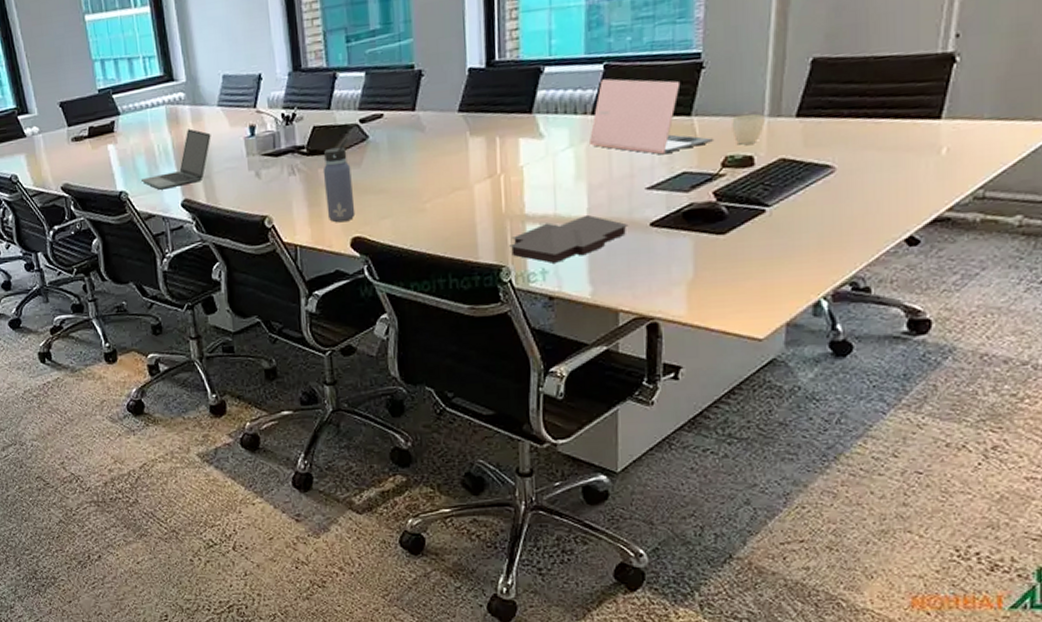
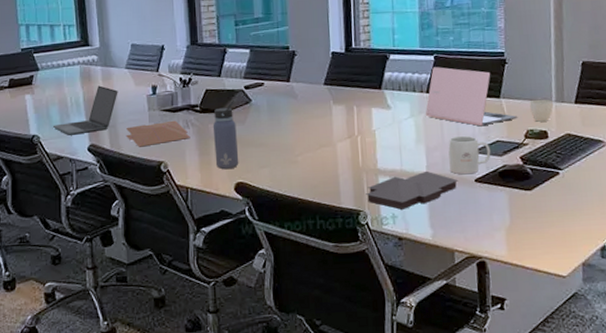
papers: none [222,166,297,200] -> present [125,120,190,147]
mug: none [617,167,674,218] -> present [448,135,491,175]

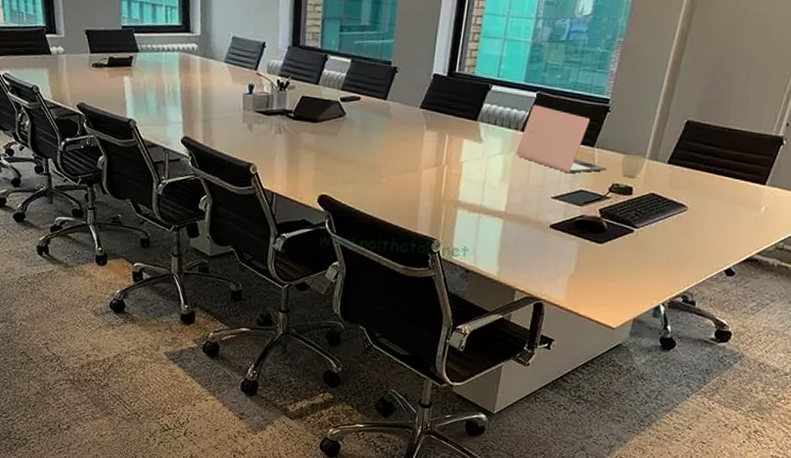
laptop: present [52,85,118,135] -> none [148,76,215,125]
papers: present [125,120,190,147] -> none [219,123,281,147]
water bottle: present [212,99,239,169] -> none [302,110,331,180]
papers: present [366,170,459,210] -> none [442,209,534,244]
mug: present [448,135,491,175] -> none [528,179,573,220]

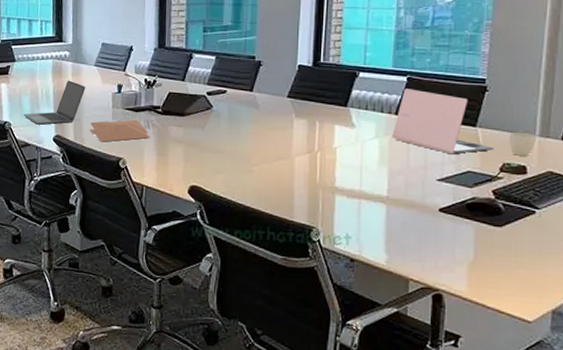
laptop: none [148,76,215,125] -> present [23,80,86,125]
papers: none [219,123,281,147] -> present [89,119,150,142]

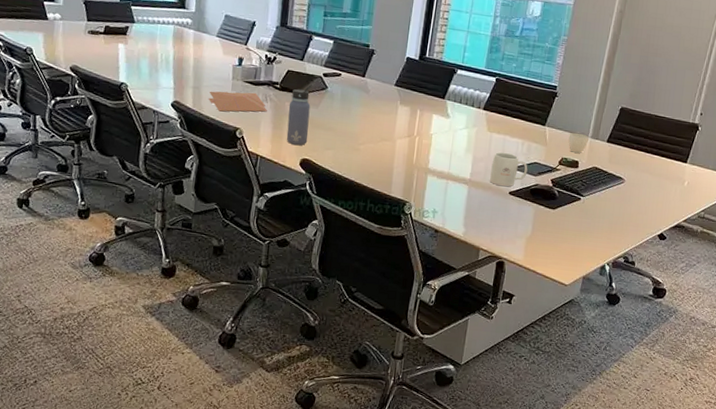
laptop: present [23,80,86,125] -> none [141,48,207,90]
water bottle: none [172,104,198,171] -> present [286,84,314,145]
laptop: present [391,88,495,155] -> none [478,88,557,148]
mug: none [413,162,460,203] -> present [490,152,528,187]

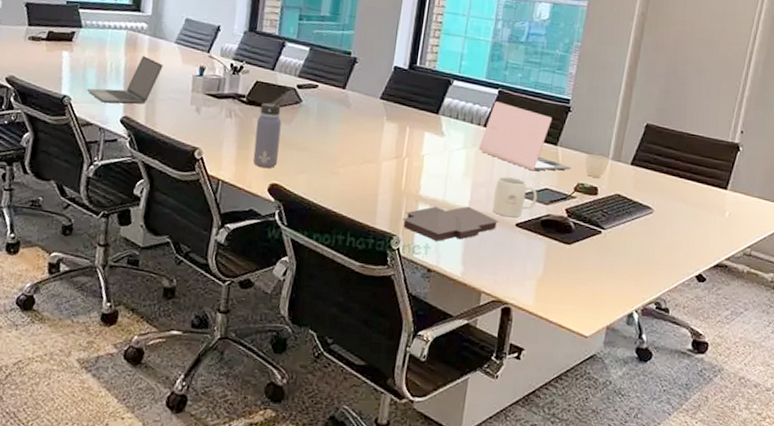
laptop: none [141,48,207,90] -> present [86,55,163,104]
papers: present [208,91,267,112] -> none [163,105,231,129]
papers: none [414,177,496,207] -> present [402,206,499,241]
laptop: none [478,88,557,148] -> present [478,101,572,171]

